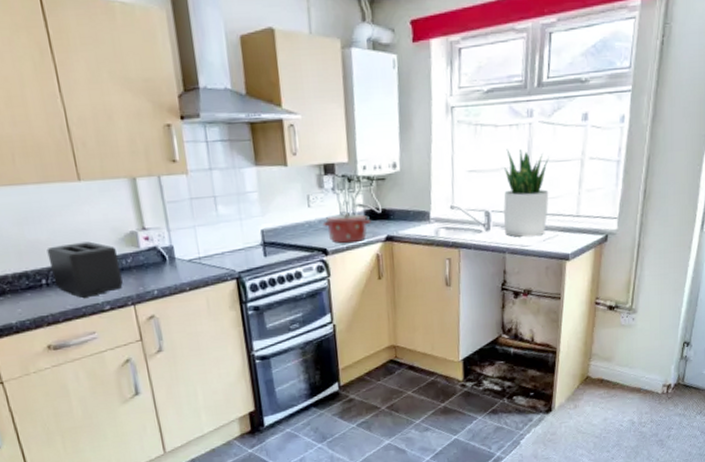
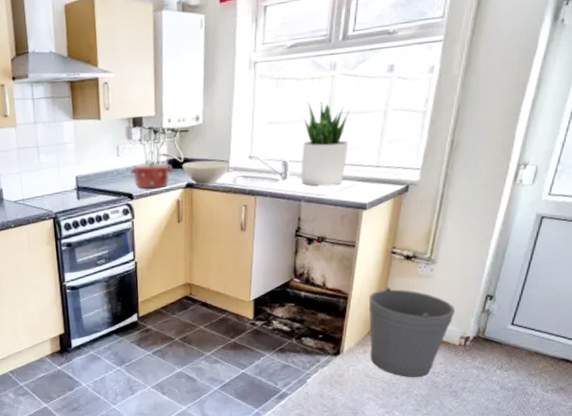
bowl: none [380,210,432,238] -> present [182,160,231,185]
bucket: none [576,339,657,430] -> present [368,287,456,377]

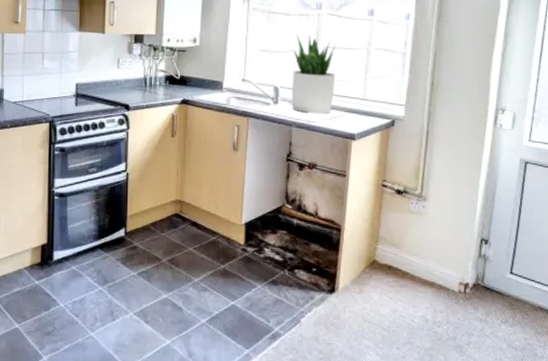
casserole: present [129,160,174,190] -> none [128,75,170,103]
bowl: present [182,160,231,185] -> none [179,79,225,102]
bucket: present [368,287,456,377] -> none [362,221,452,326]

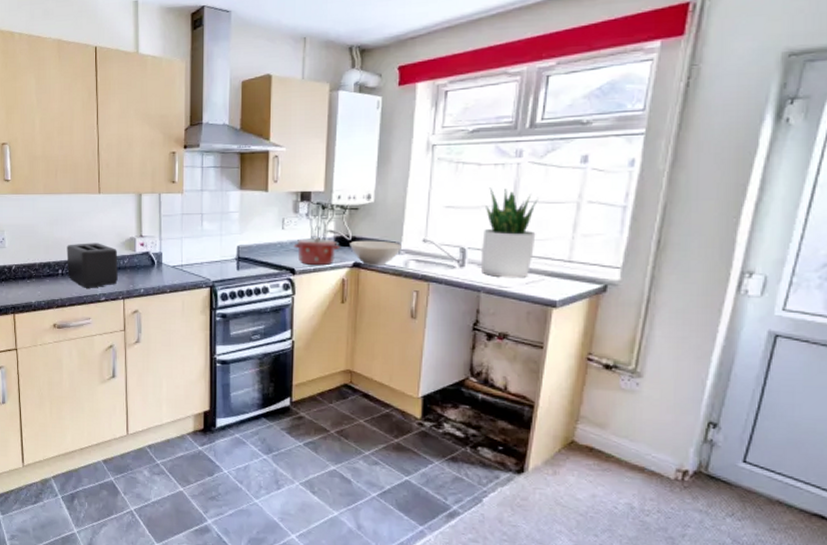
casserole: none [128,75,170,103] -> present [293,236,340,266]
bowl: none [179,79,225,102] -> present [350,240,403,266]

